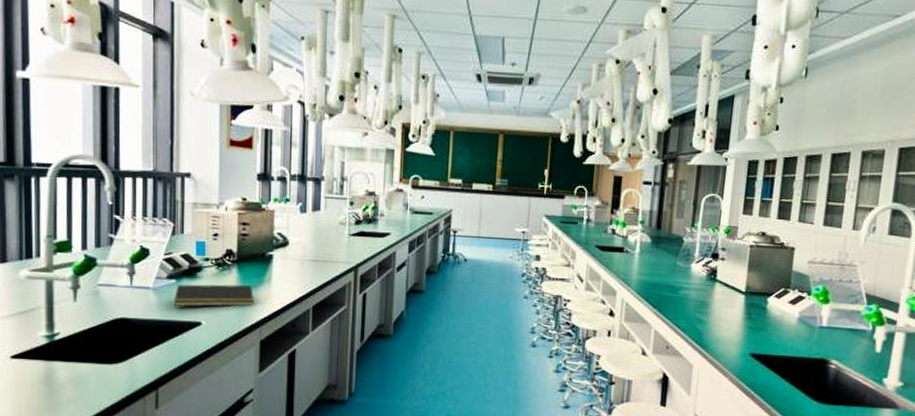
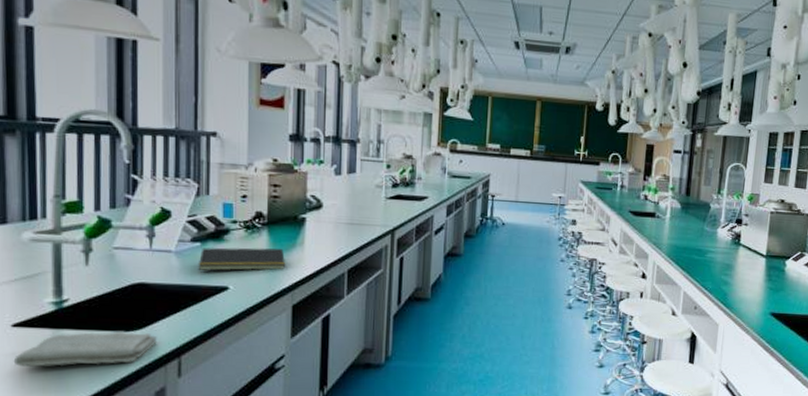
washcloth: none [12,363,137,396] -> present [13,331,157,367]

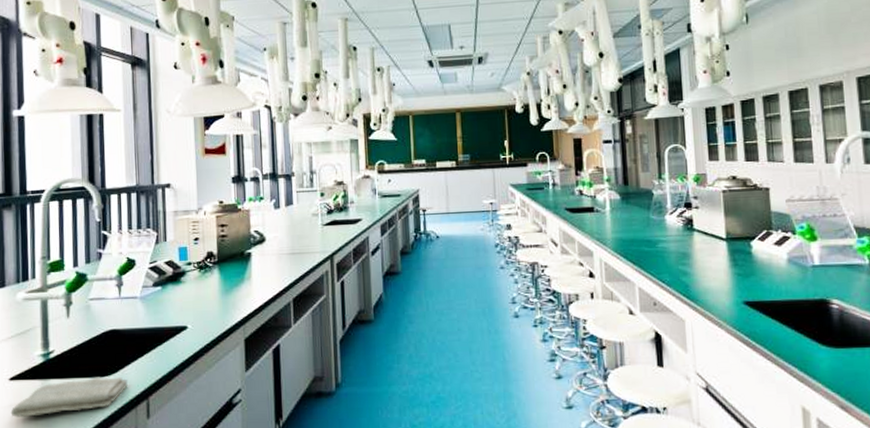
notepad: present [198,247,285,271] -> none [160,284,236,312]

